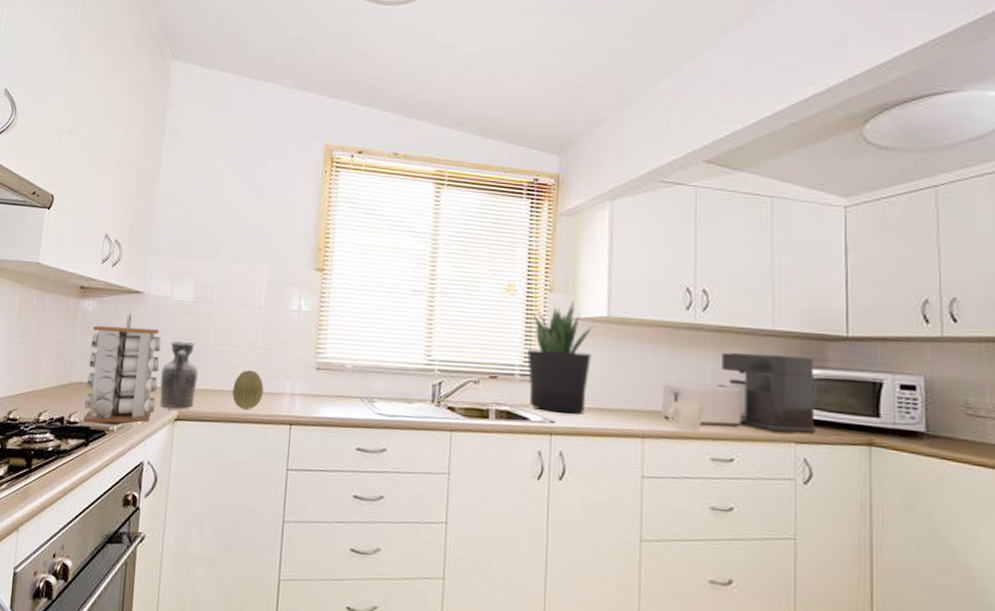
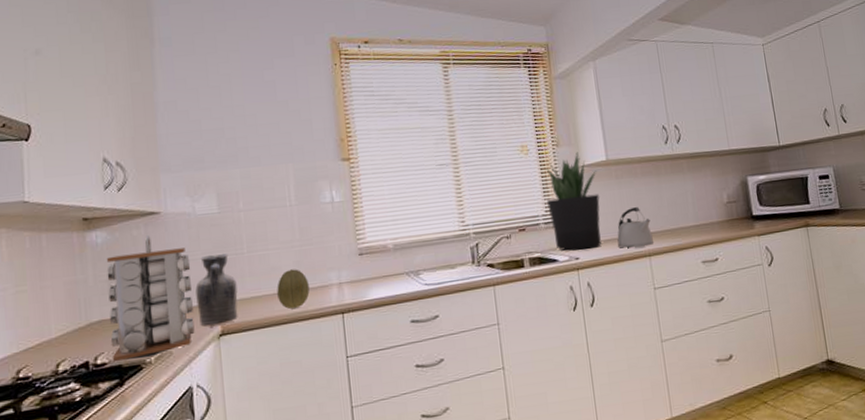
kettle: none [605,377,652,427] -> present [617,207,655,249]
toaster: present [662,381,742,428] -> none [657,200,719,238]
mug: present [667,400,702,432] -> none [664,218,691,244]
coffee maker: present [716,352,817,435] -> none [696,166,771,232]

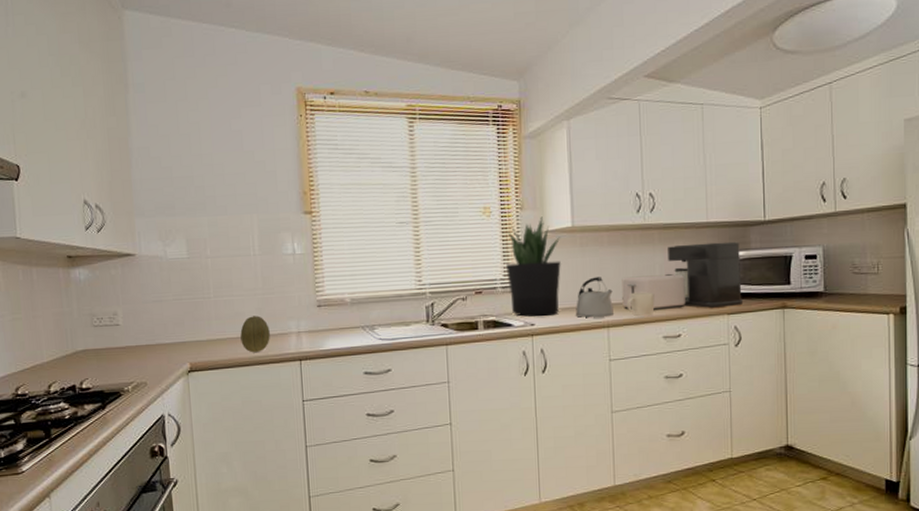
spice rack: present [106,235,195,361] -> none [88,275,167,387]
ceramic jug: present [195,254,238,328] -> none [167,297,205,364]
toaster: none [657,200,719,238] -> present [622,274,686,311]
mug: none [664,218,691,244] -> present [626,291,655,317]
coffee maker: none [696,166,771,232] -> present [664,241,744,309]

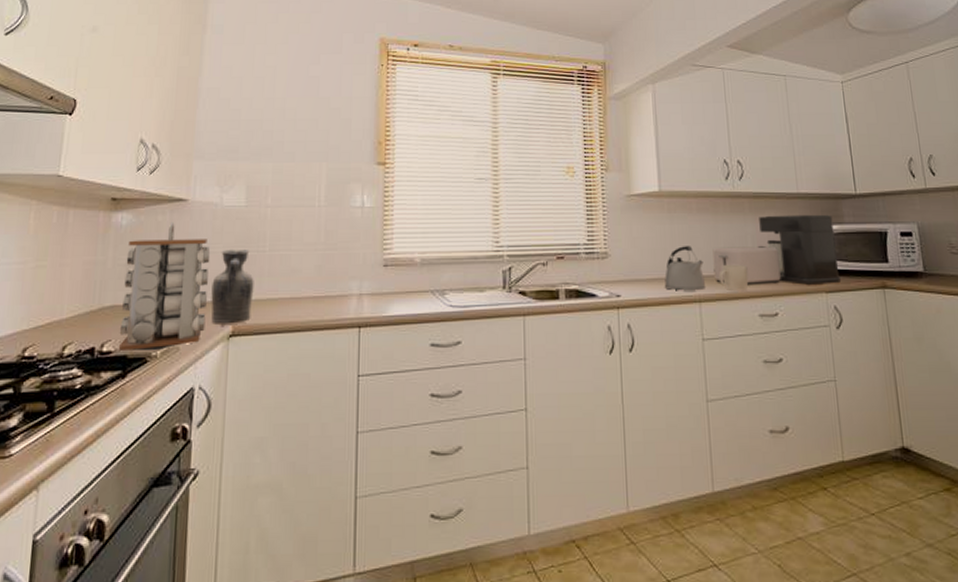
spice rack: none [88,275,167,387] -> present [118,222,211,350]
ceramic jug: none [167,297,205,364] -> present [211,250,254,326]
fruit: present [240,315,270,353] -> none [294,274,328,317]
planter: present [506,216,561,317] -> none [590,179,648,286]

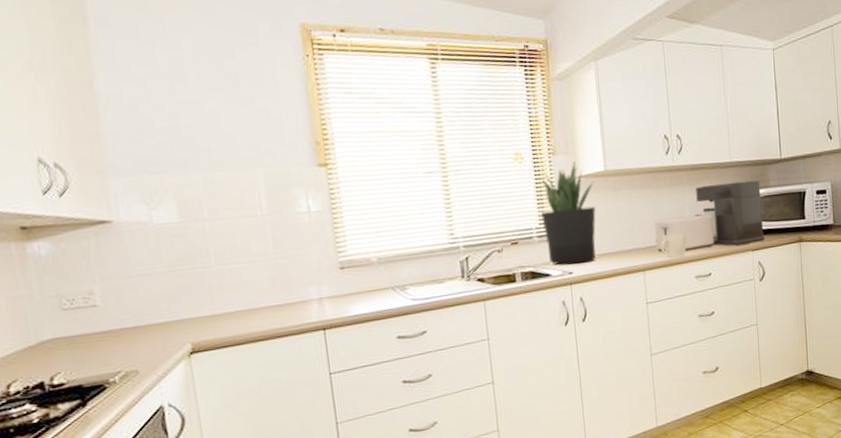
spice rack: present [118,222,211,350] -> none [53,246,162,381]
ceramic jug: present [211,250,254,326] -> none [159,267,210,345]
planter: none [590,179,648,286] -> present [541,161,596,265]
kettle: present [665,246,707,293] -> none [612,220,650,264]

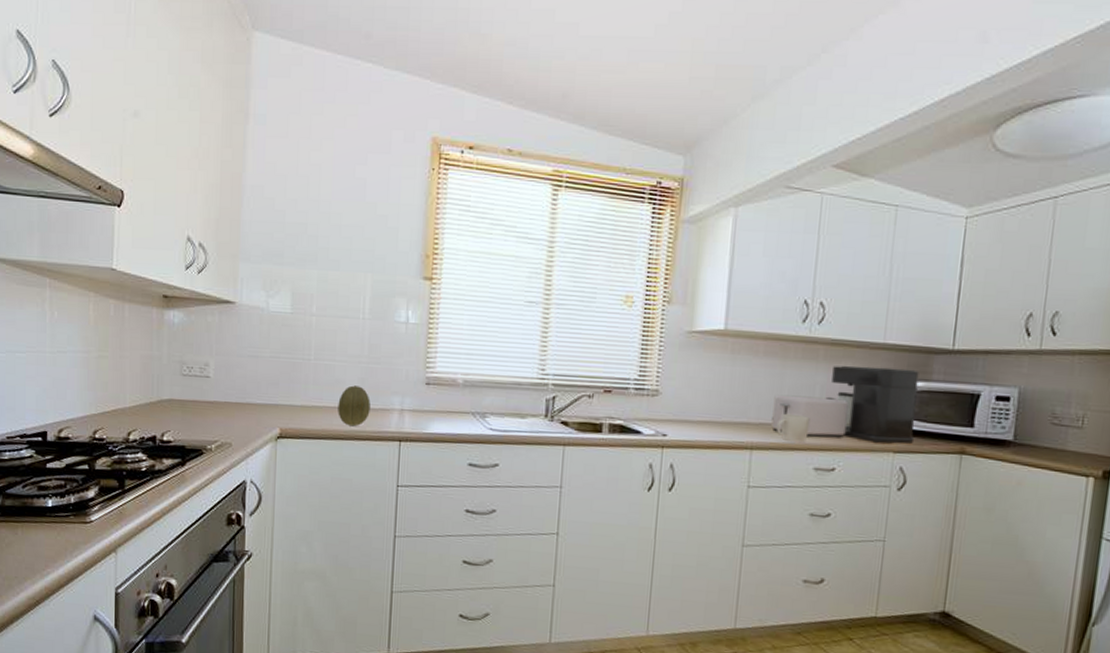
fruit: none [251,283,288,326] -> present [338,385,371,427]
planter: present [541,161,596,265] -> none [642,314,710,427]

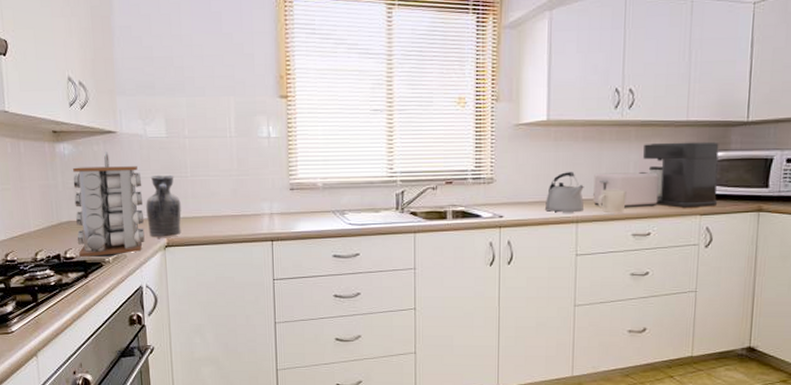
spice rack: none [177,324,258,443] -> present [72,152,145,257]
ceramic jug: none [259,355,300,428] -> present [146,175,182,238]
fruit: present [338,385,371,427] -> none [215,196,244,232]
kettle: none [716,390,762,439] -> present [545,172,585,214]

